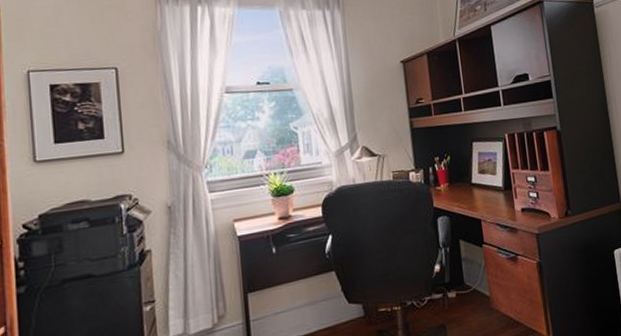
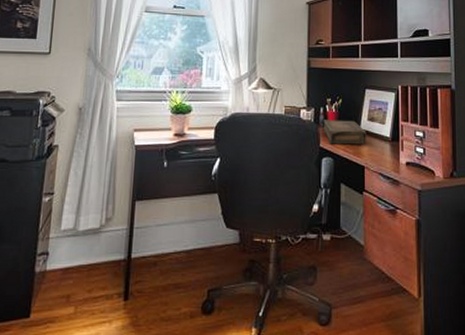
decorative box: none [433,175,480,203] -> present [323,120,366,145]

